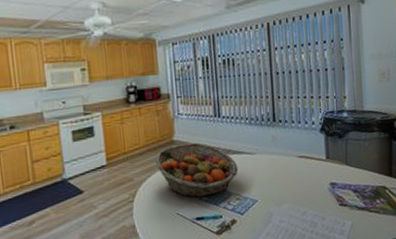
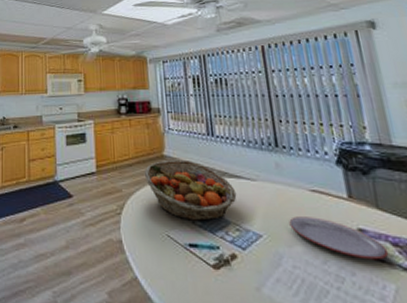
plate: none [280,178,350,206] -> present [289,216,389,260]

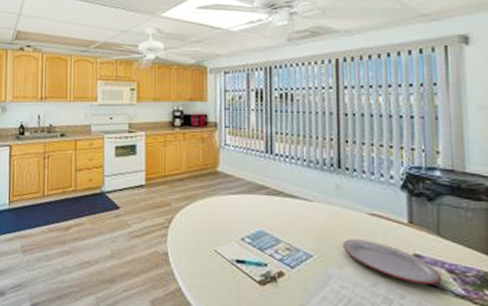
fruit basket: present [144,159,237,221] -> none [195,176,291,239]

